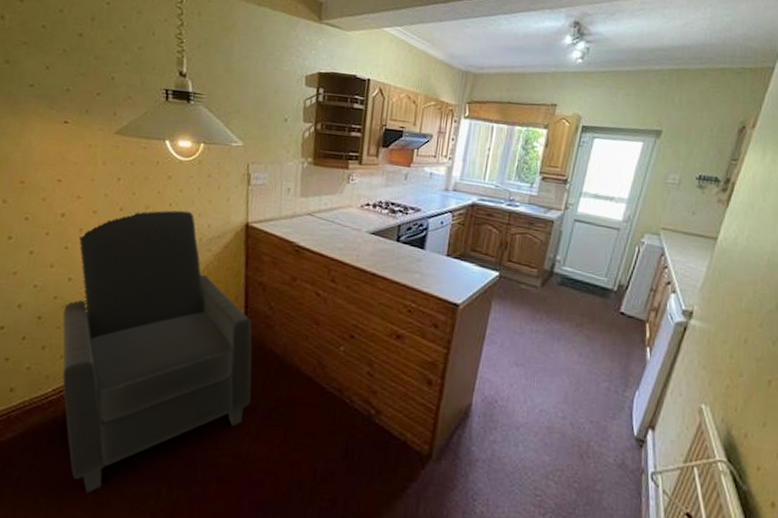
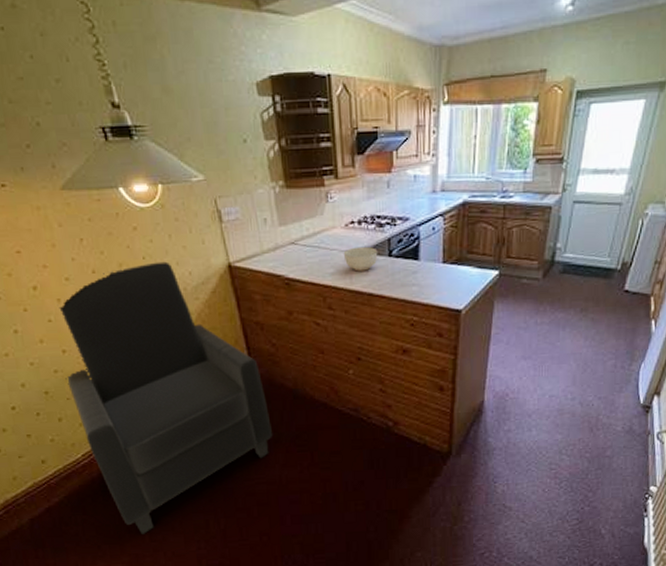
bowl: none [354,227,387,252] -> present [343,246,378,272]

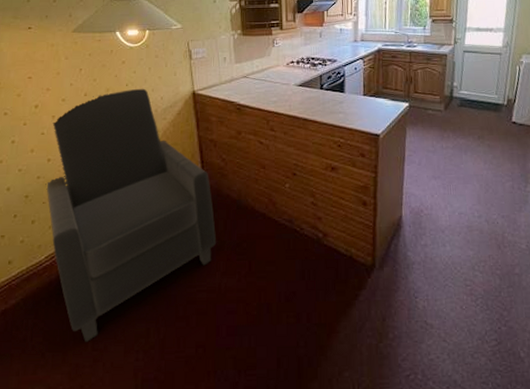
bowl: present [343,246,378,272] -> none [284,81,312,100]

